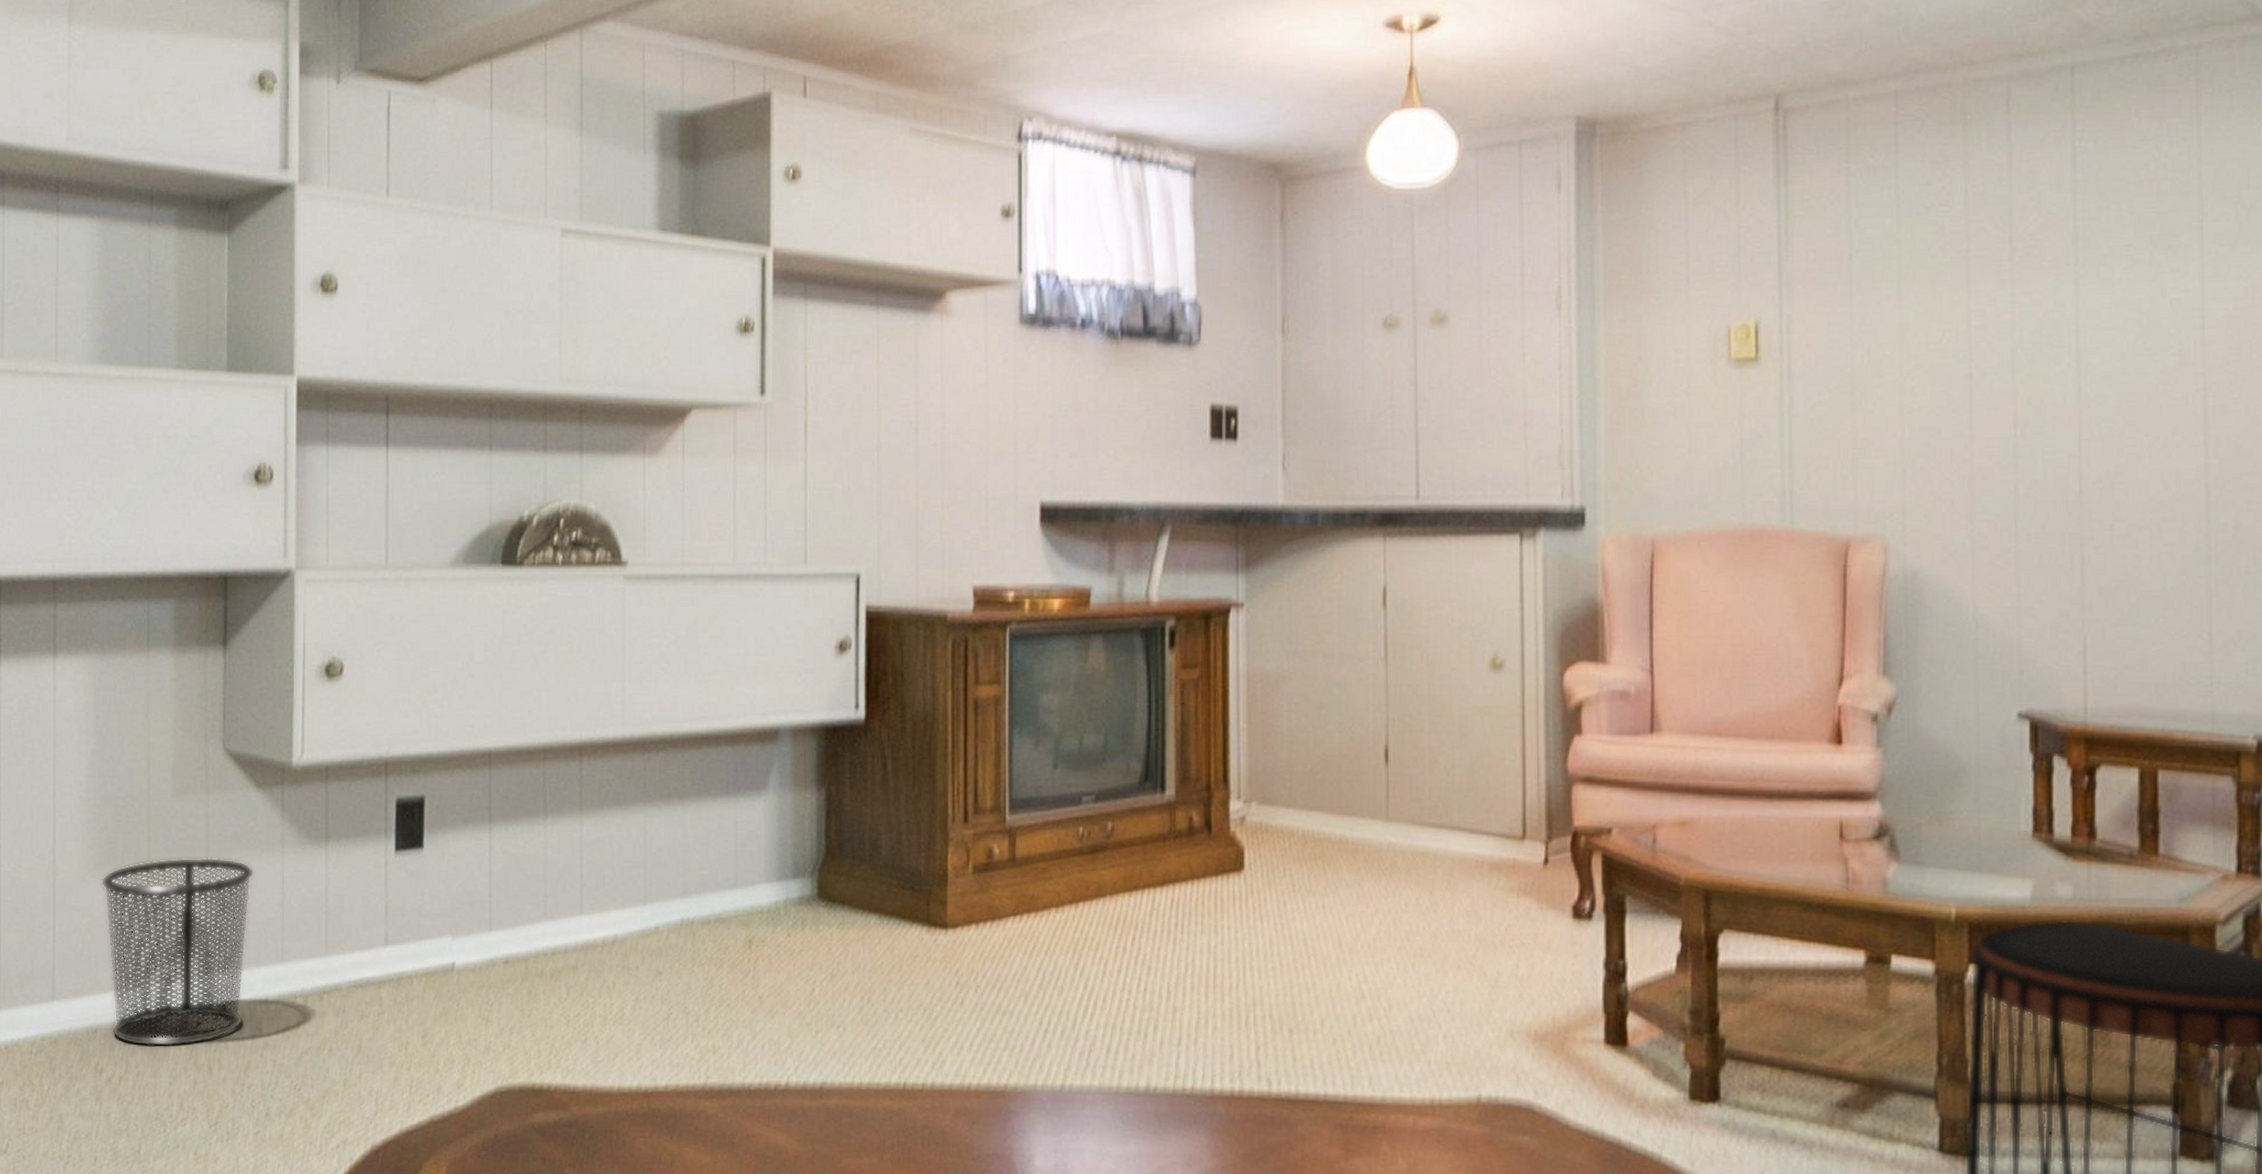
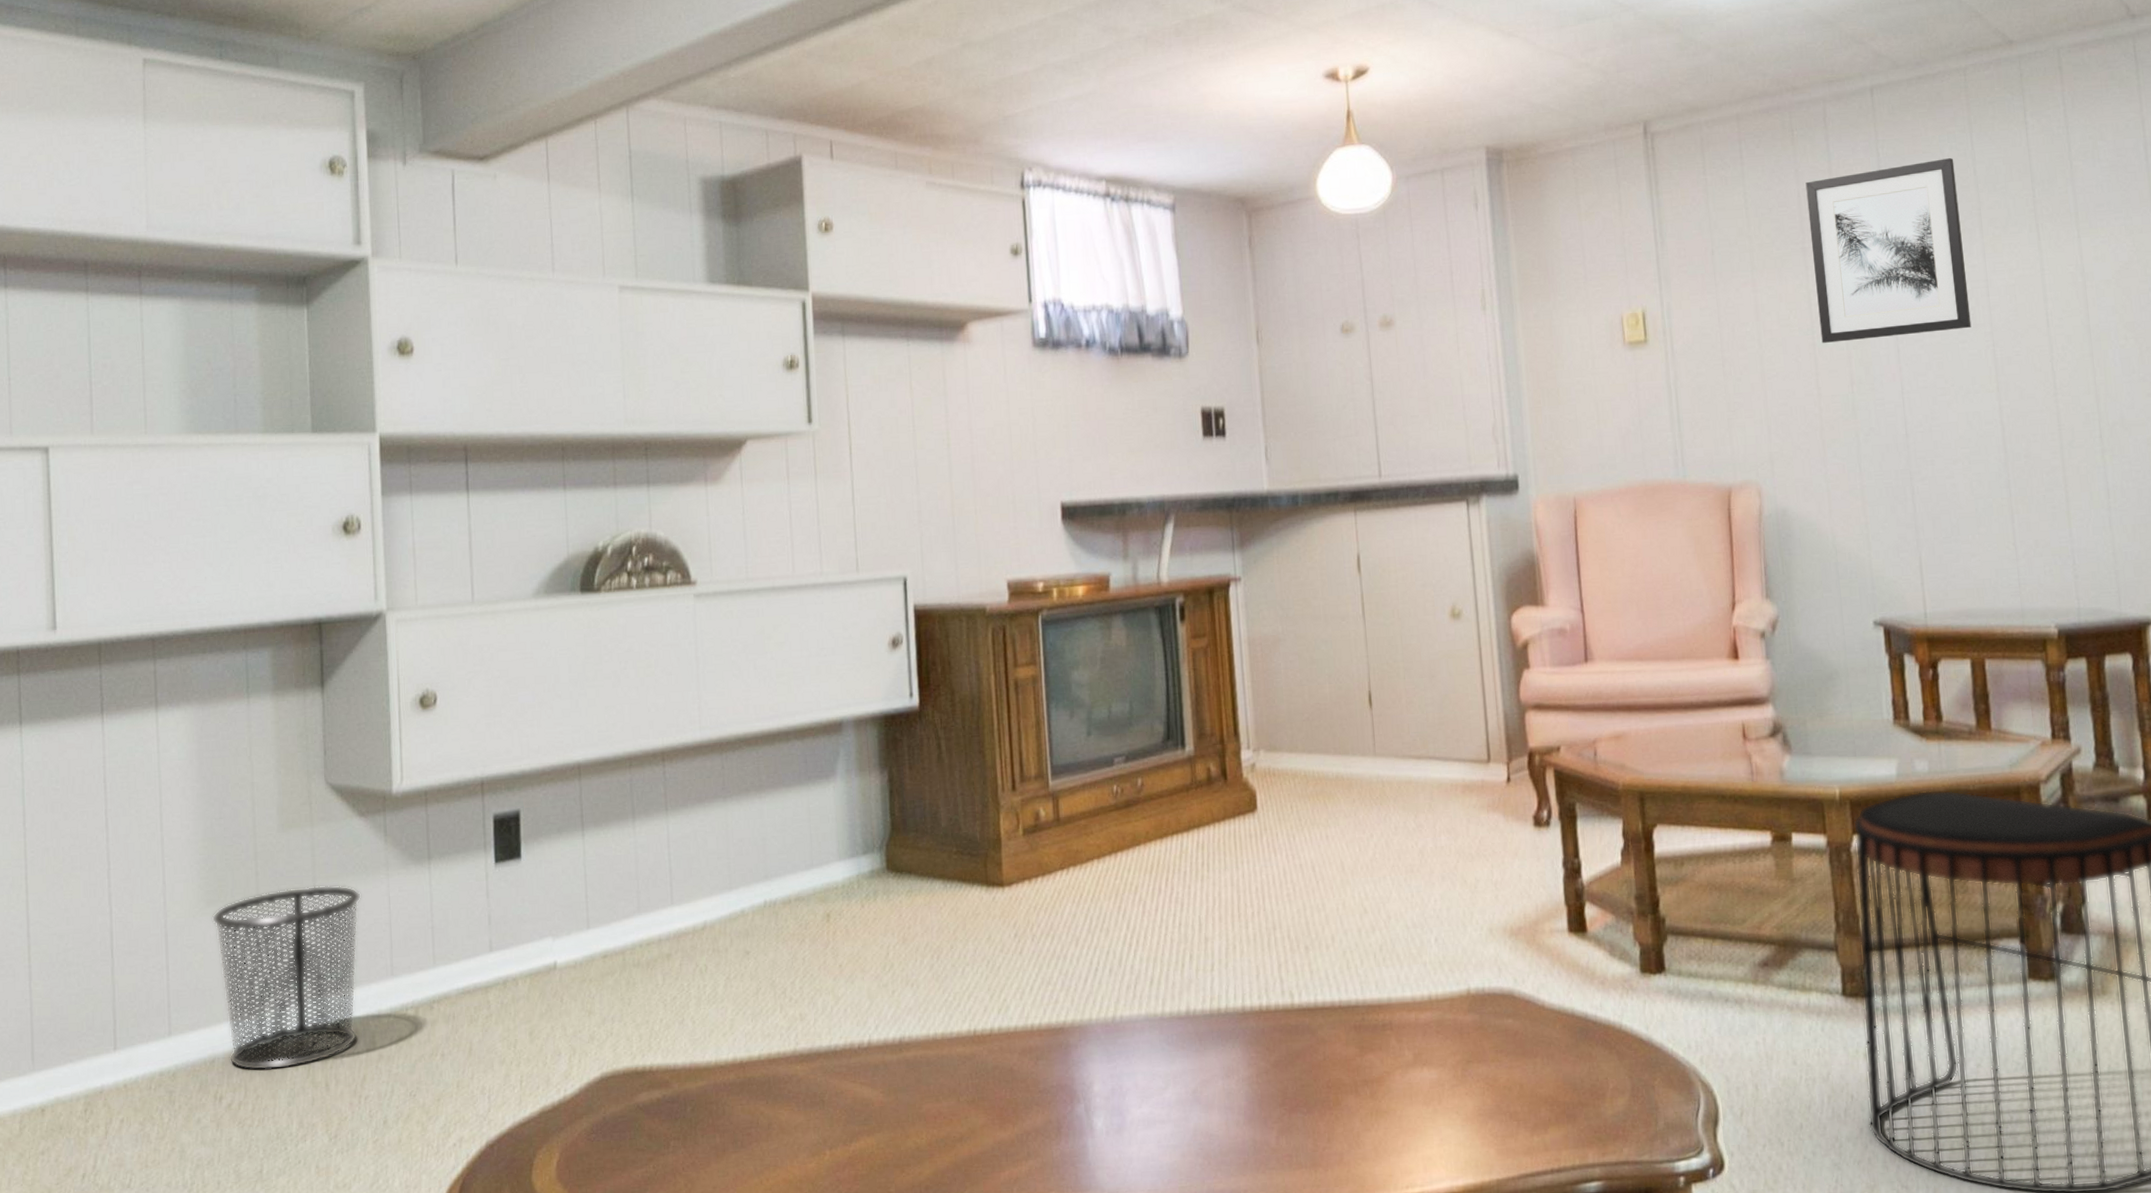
wall art: none [1976,157,2178,374] -> present [1805,158,1972,343]

